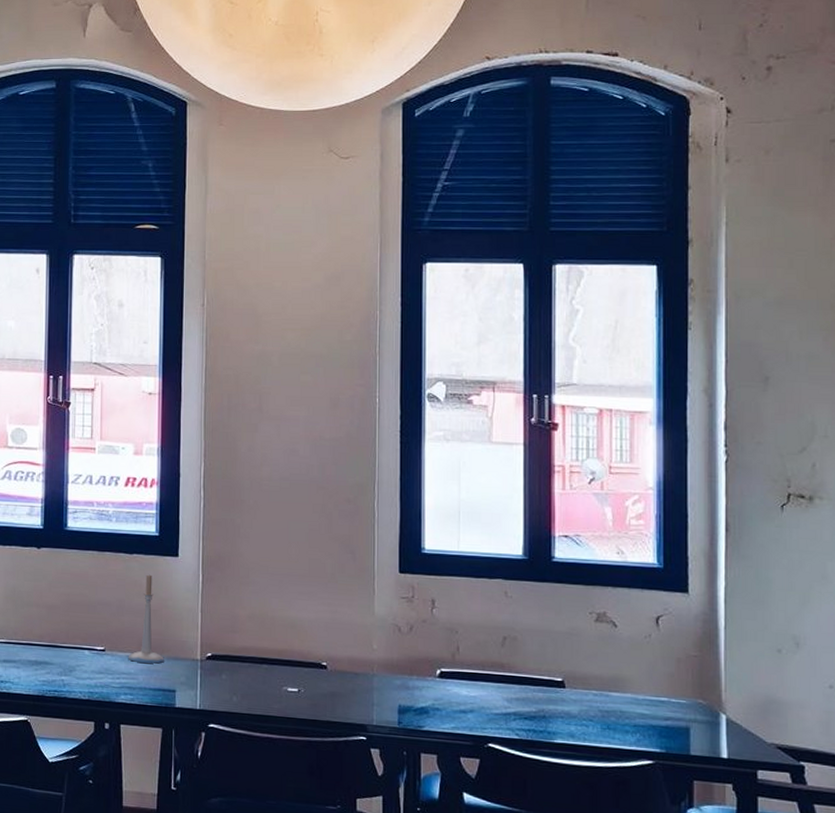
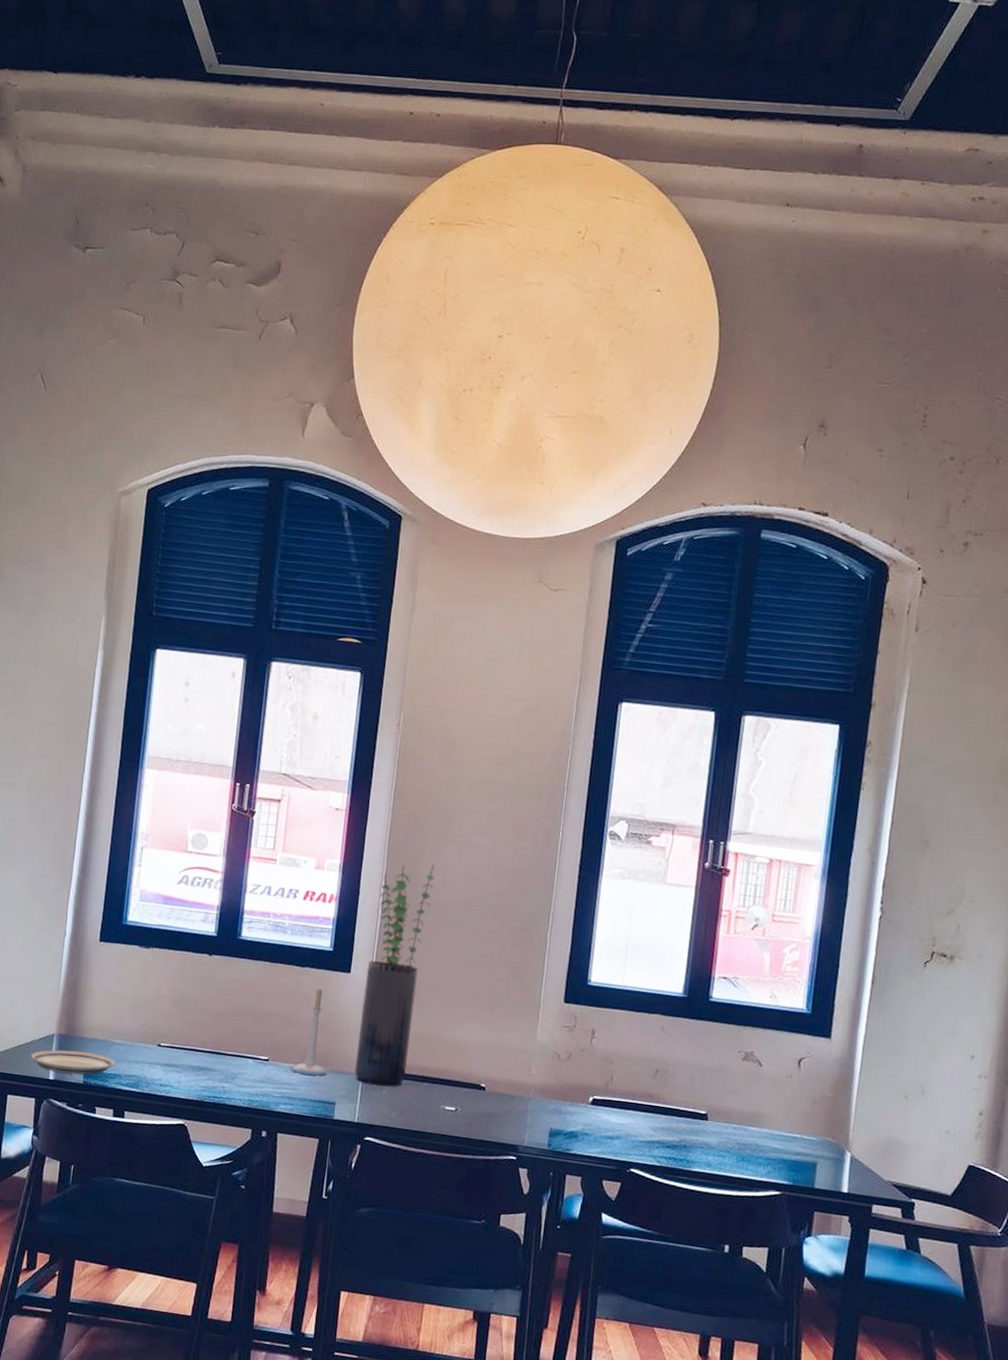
vase: none [192,441,254,670] -> present [354,864,435,1086]

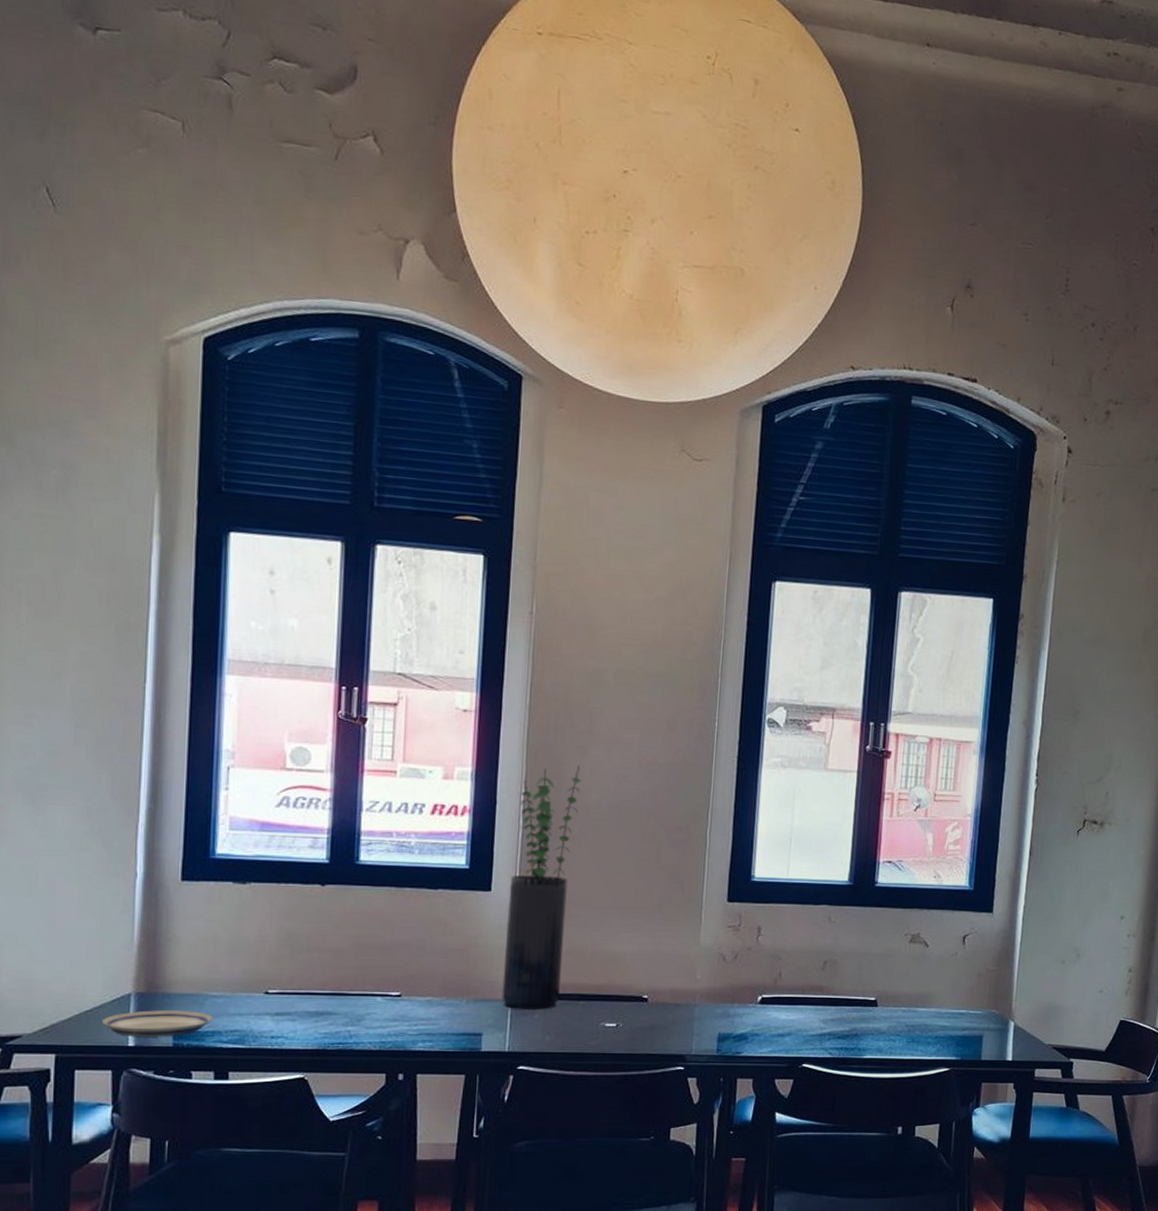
candlestick: present [291,988,327,1076] -> none [428,911,470,1007]

